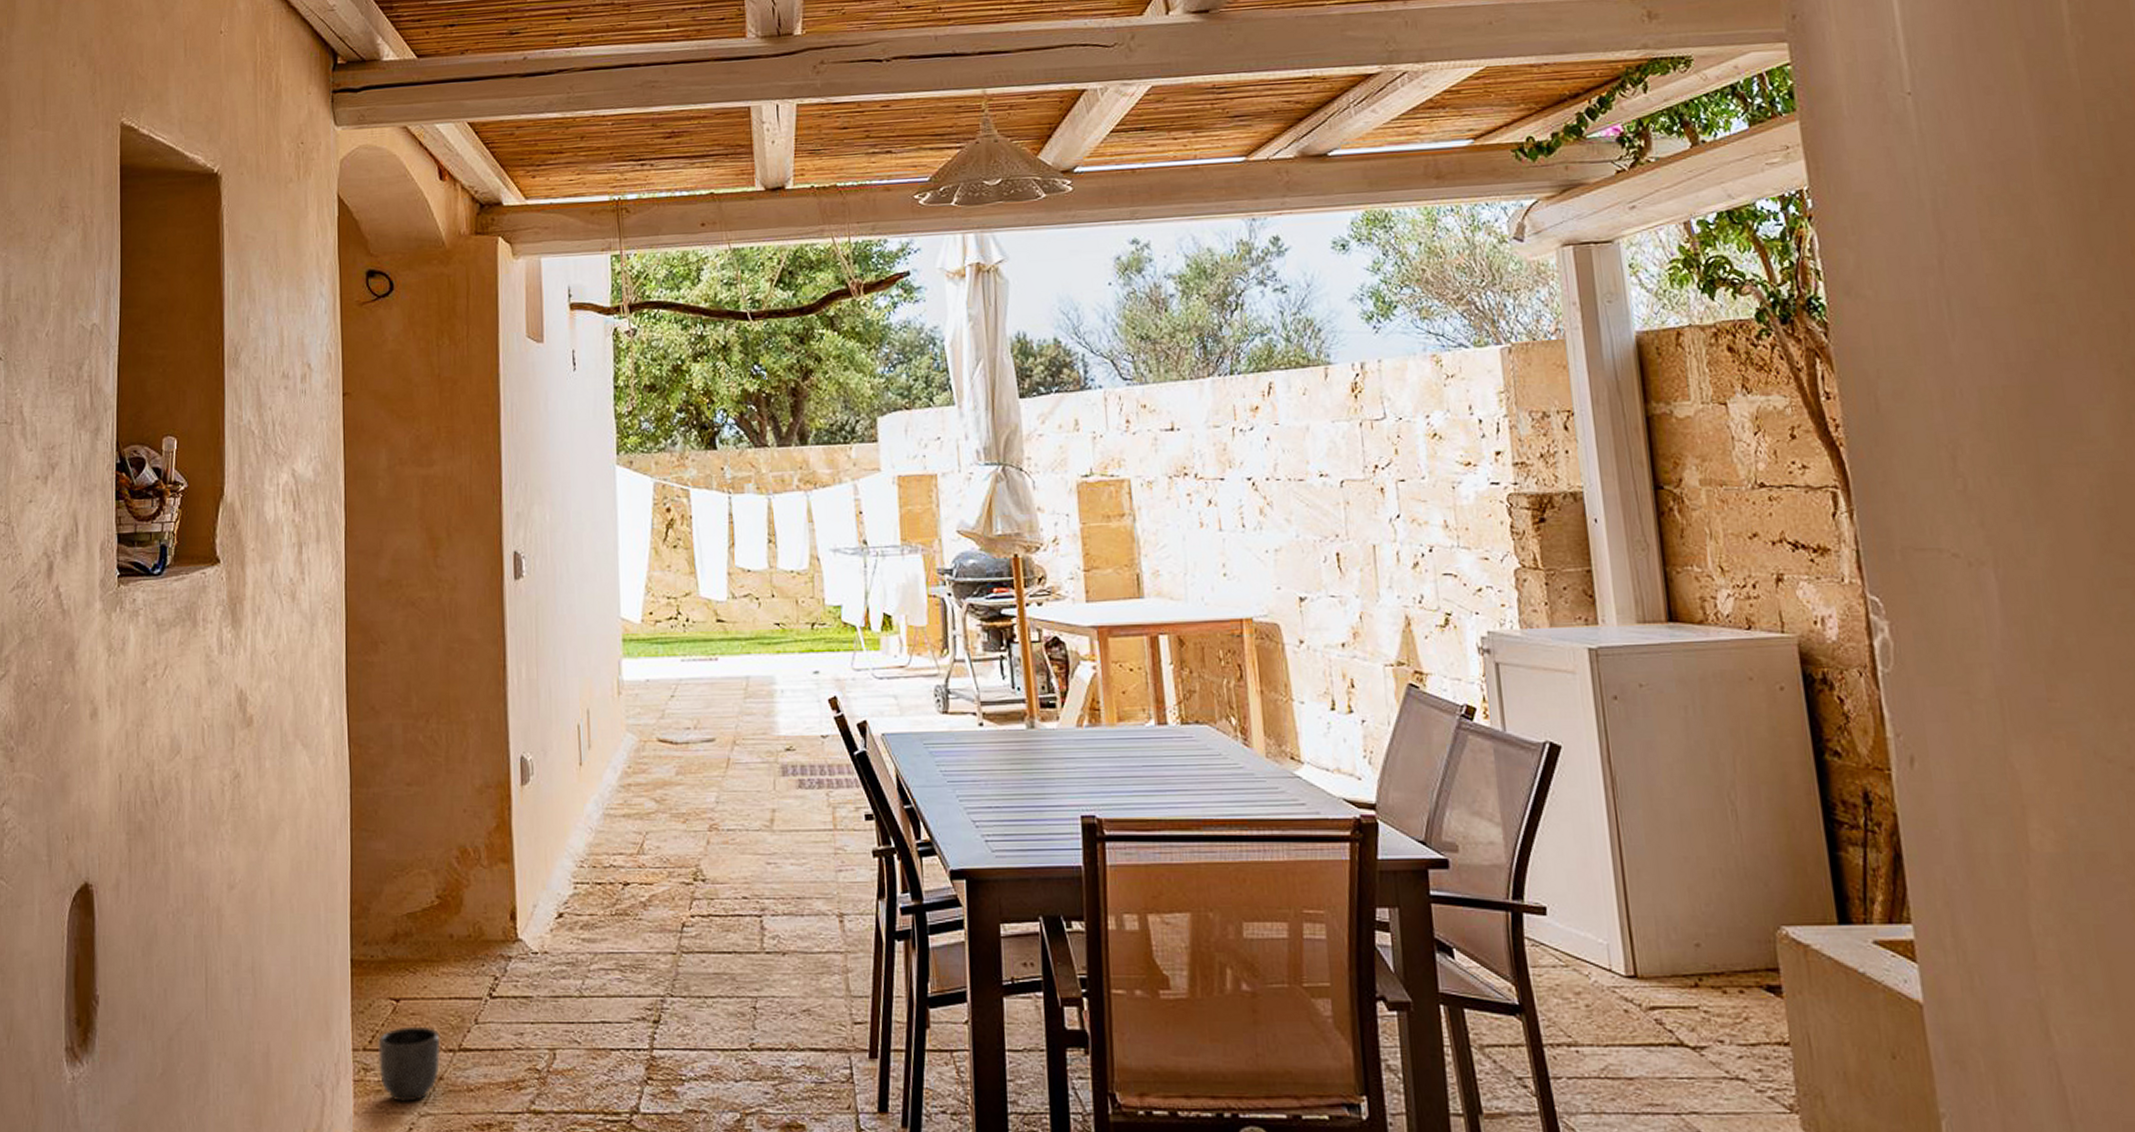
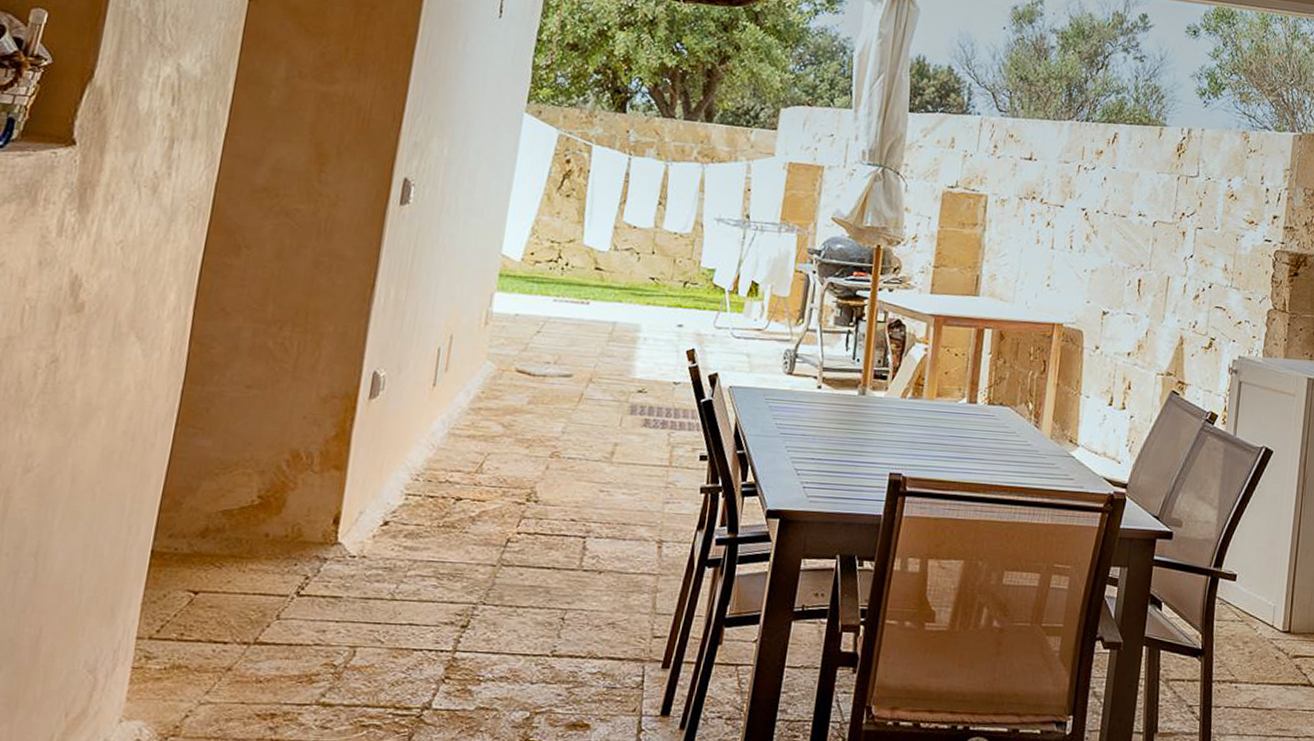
planter: present [378,1026,441,1103] -> none [162,618,236,692]

